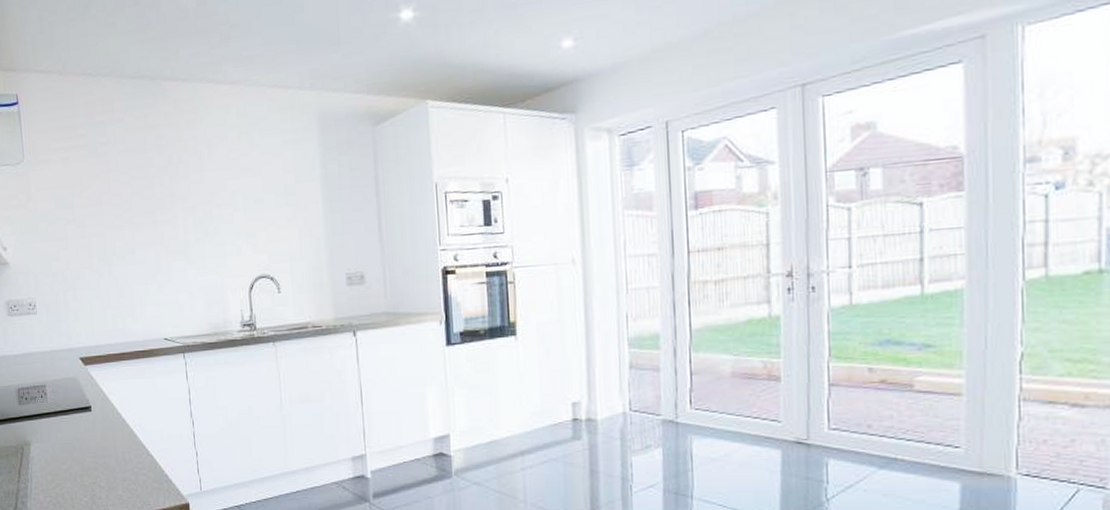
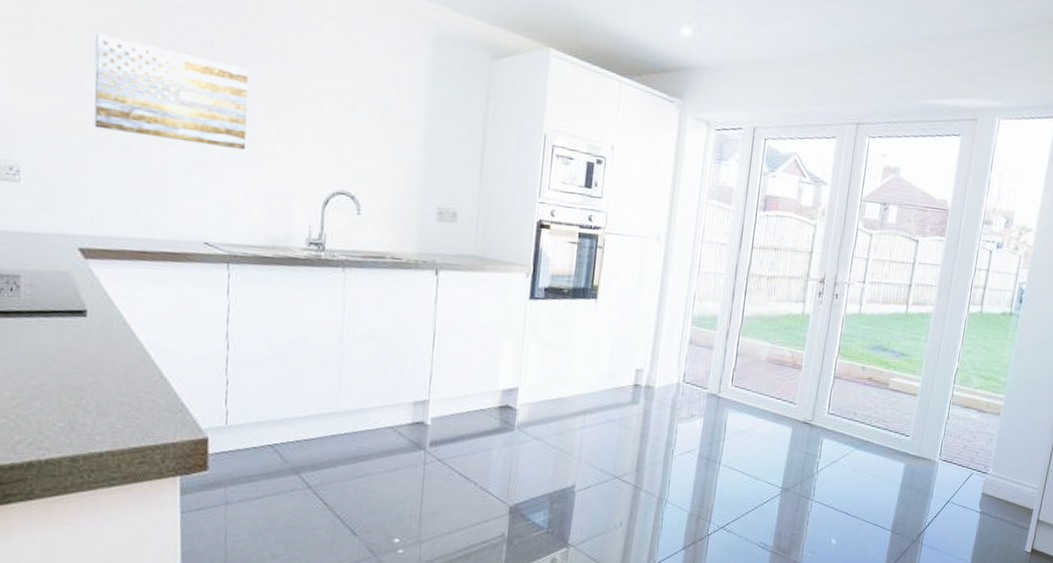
wall art: none [70,188,183,262] -> present [94,34,250,151]

